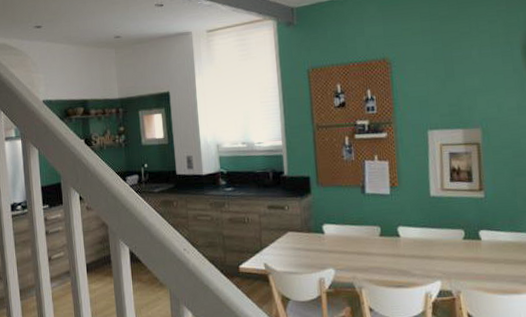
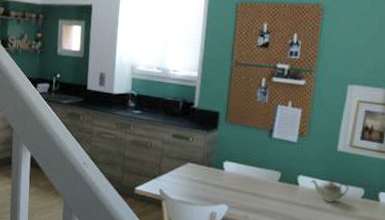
teapot: none [410,225,449,249] -> present [310,179,349,203]

